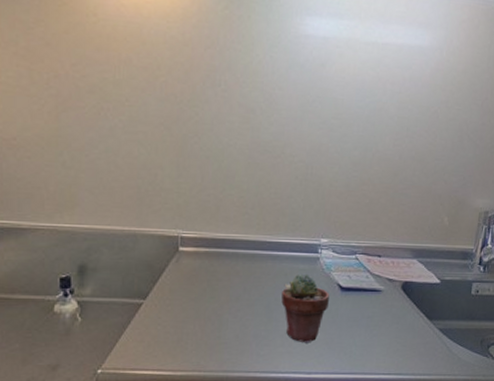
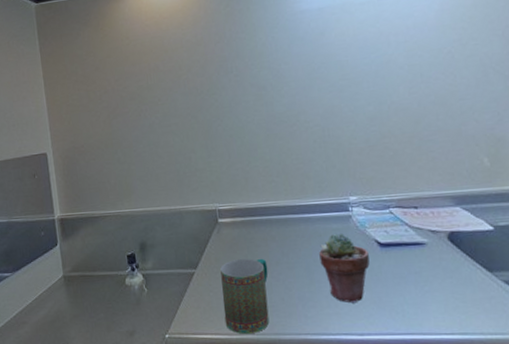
mug: none [170,292,227,371] -> present [220,258,270,335]

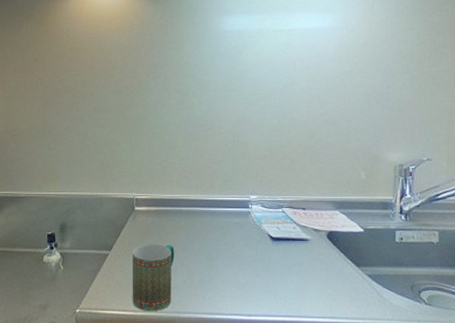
potted succulent: present [319,234,370,303] -> none [220,227,262,288]

